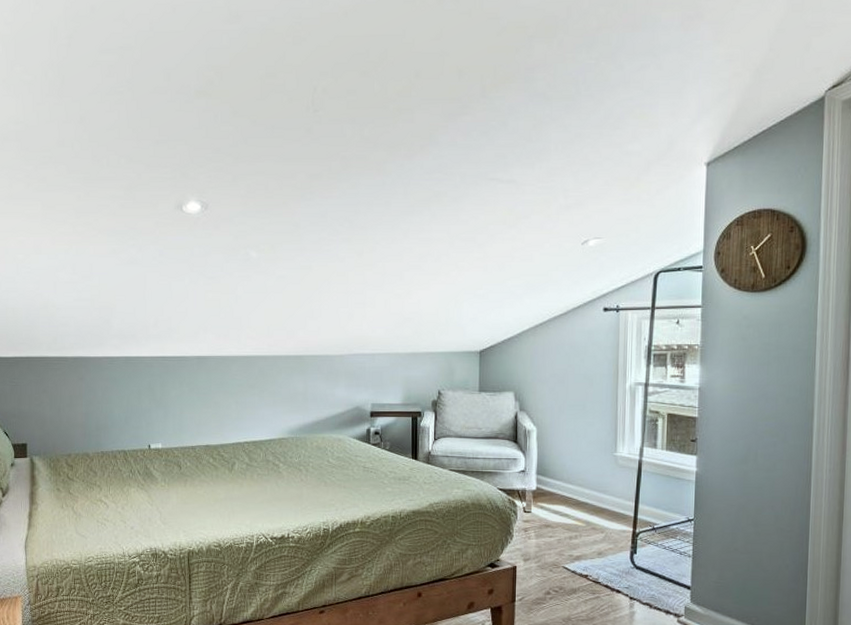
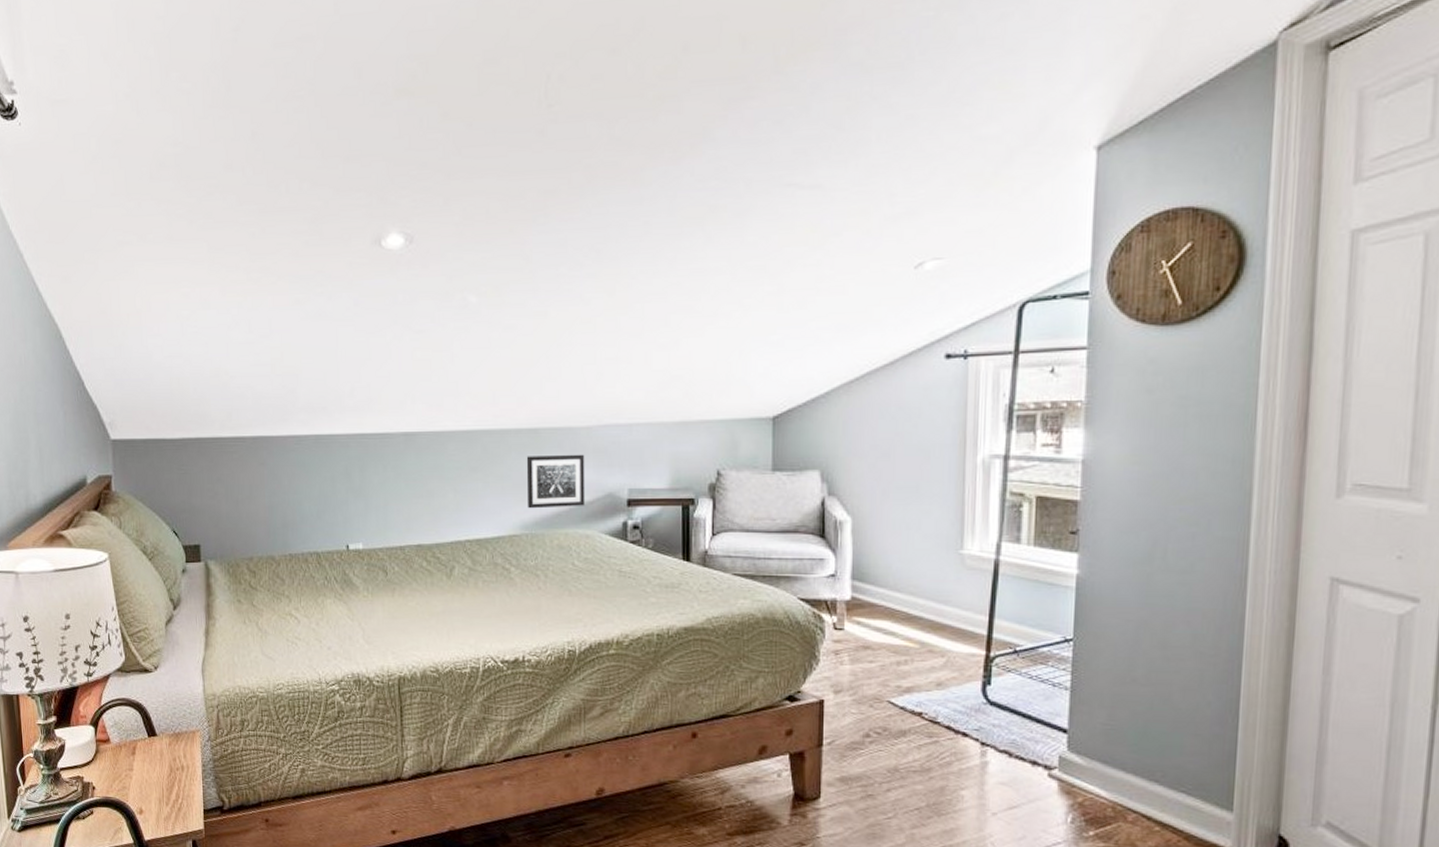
wall art: none [293,376,339,418] -> present [526,454,585,509]

